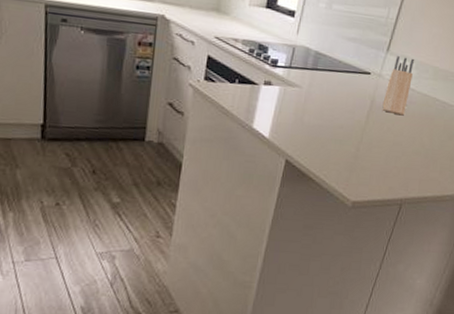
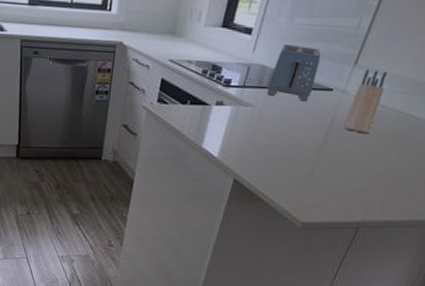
toaster: none [312,27,358,84] -> present [266,43,321,102]

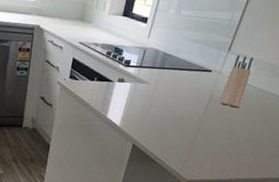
toaster: present [266,43,321,102] -> none [159,31,202,81]

